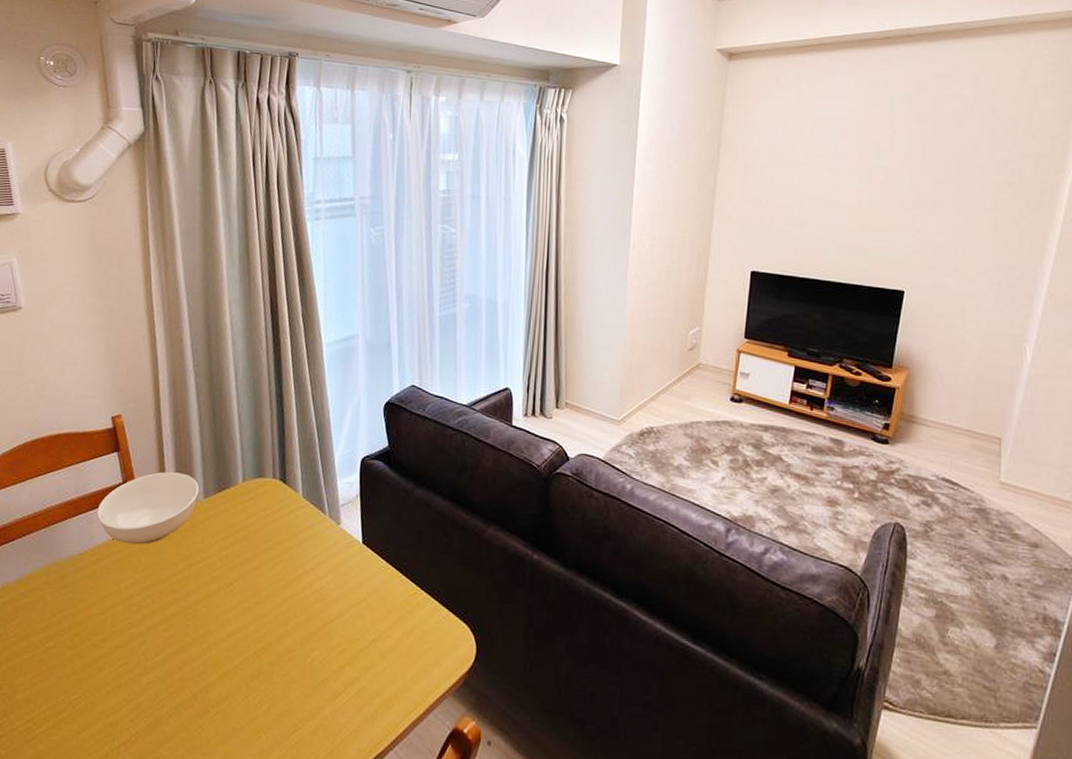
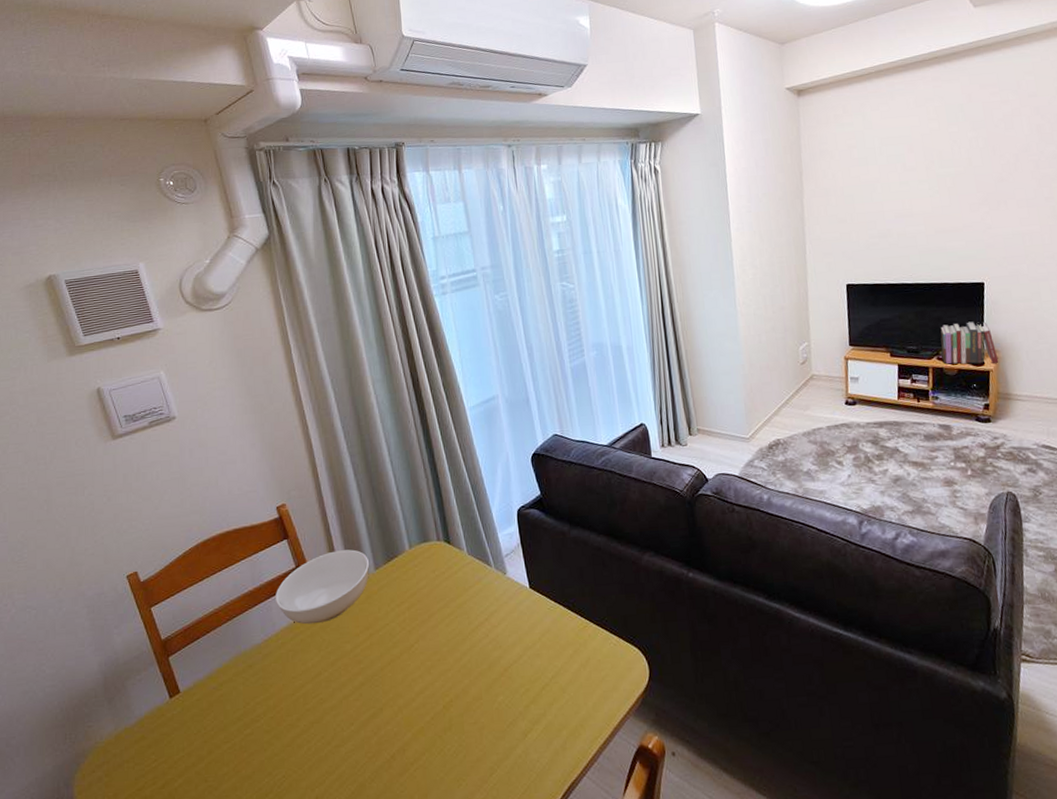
books: none [845,330,908,381] -> present [940,321,999,365]

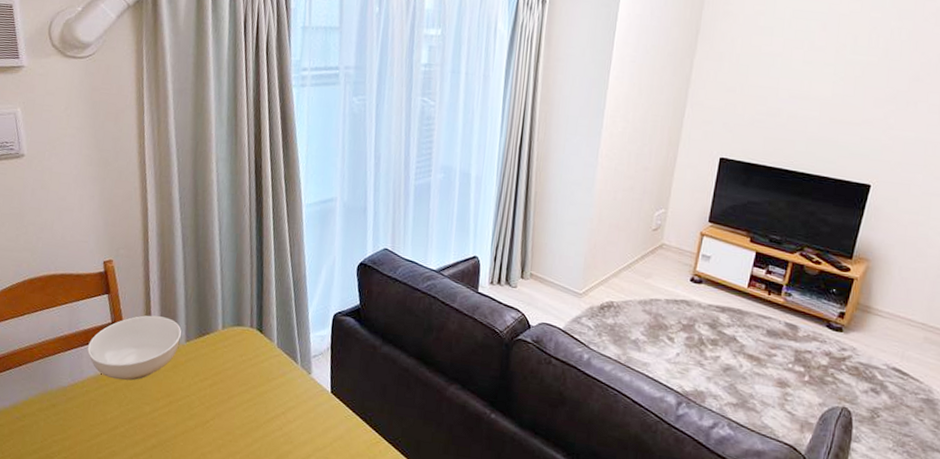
books: present [940,321,999,365] -> none [805,220,867,272]

